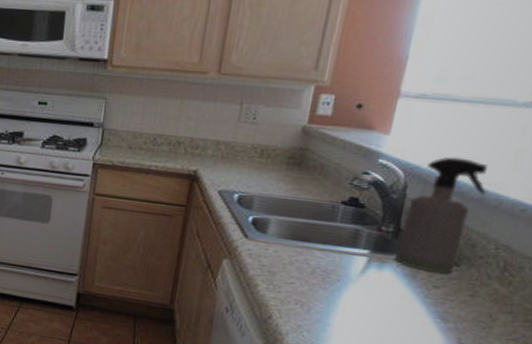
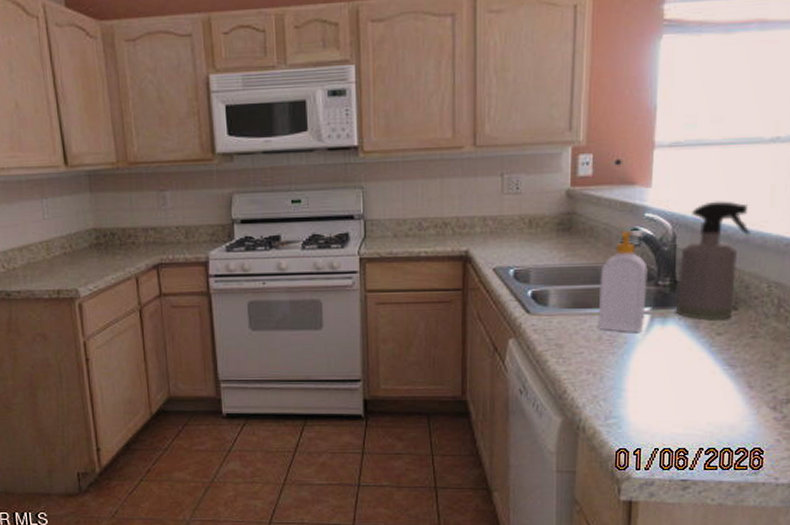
soap bottle: none [312,173,373,273] -> present [597,231,648,333]

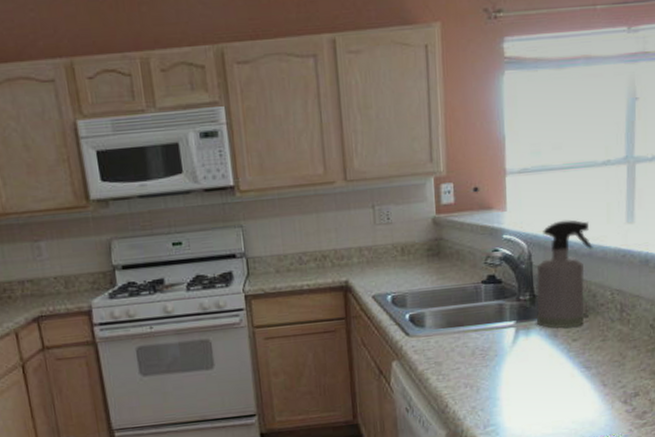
soap bottle: present [597,231,648,333] -> none [468,252,511,346]

